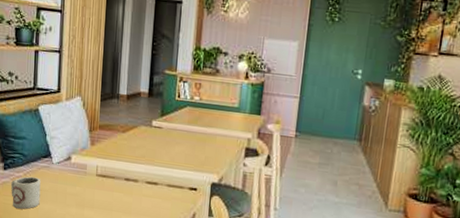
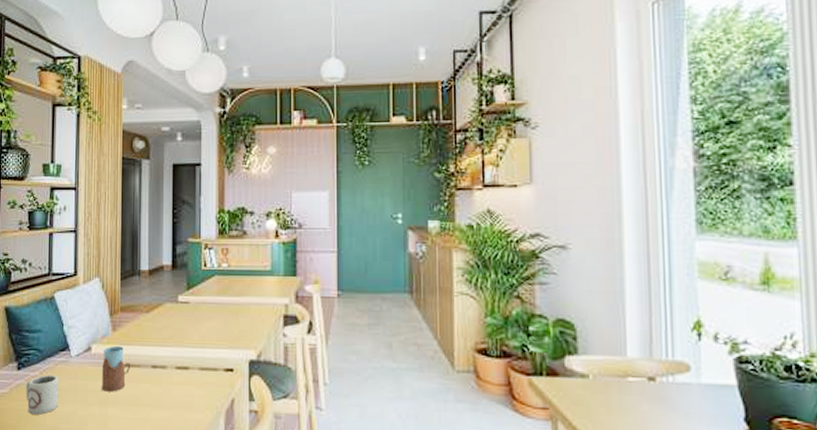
drinking glass: none [78,158,105,197] -> present [101,345,130,392]

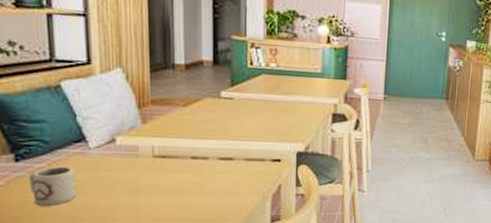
drinking glass: present [101,345,130,392] -> none [130,137,165,182]

